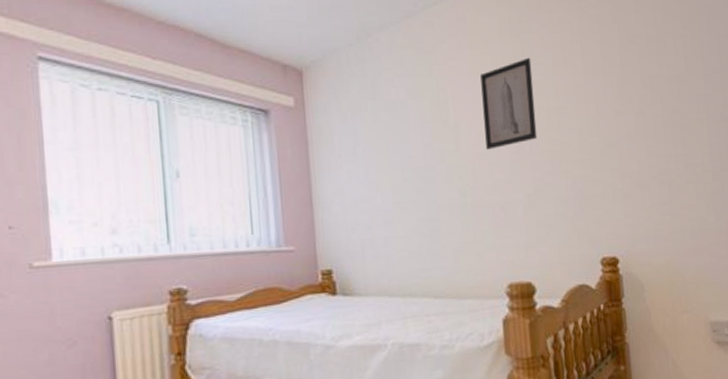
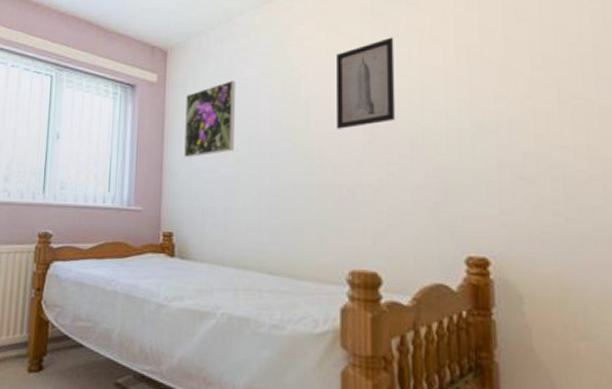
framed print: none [330,103,388,189] -> present [184,80,236,158]

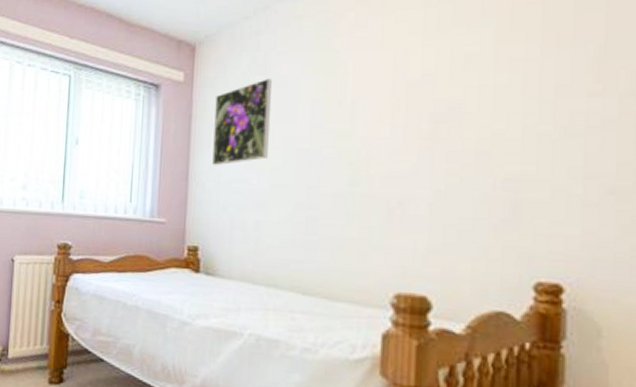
wall art: present [337,37,396,129] -> none [388,24,464,134]

